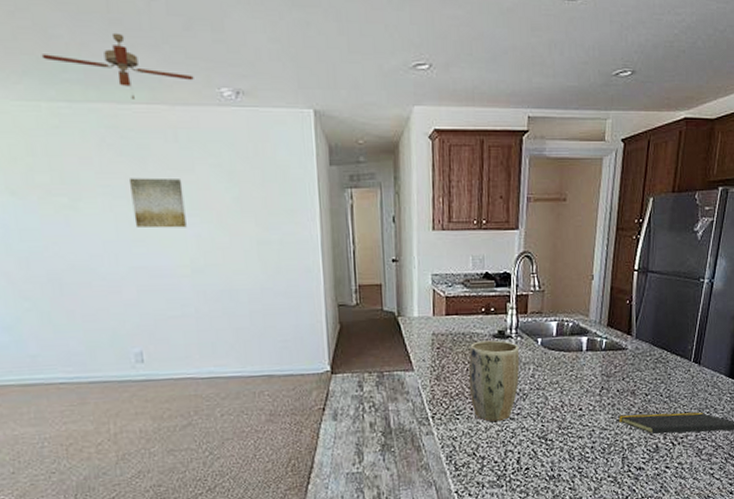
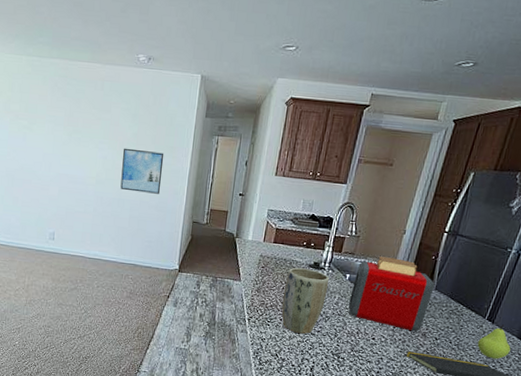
ceiling fan: present [41,32,194,99] -> none [29,12,122,58]
wall art: present [128,177,187,229] -> none [65,112,101,151]
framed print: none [224,218,287,277] -> present [120,148,164,194]
toaster: none [546,309,635,392] -> present [348,256,435,332]
fruit: none [688,364,721,405] -> present [477,324,511,360]

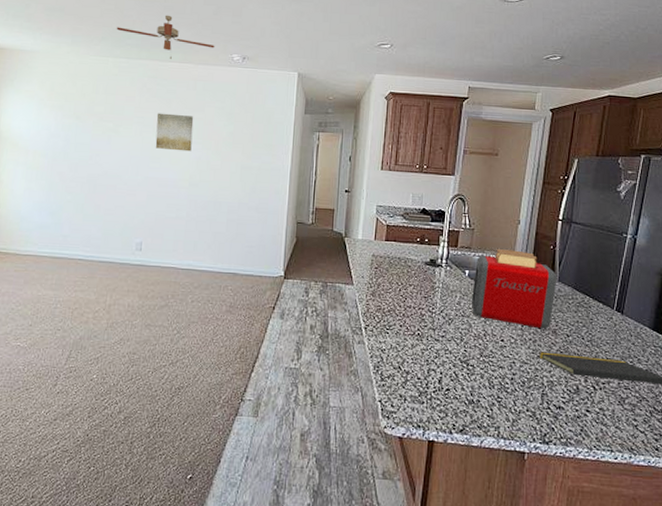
ceiling fan: none [29,12,122,58] -> present [116,15,215,59]
wall art: none [65,112,101,151] -> present [155,113,194,152]
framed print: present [120,148,164,194] -> none [216,147,263,195]
plant pot: present [281,267,330,334] -> none [400,266,448,340]
fruit: present [477,324,511,360] -> none [610,315,645,354]

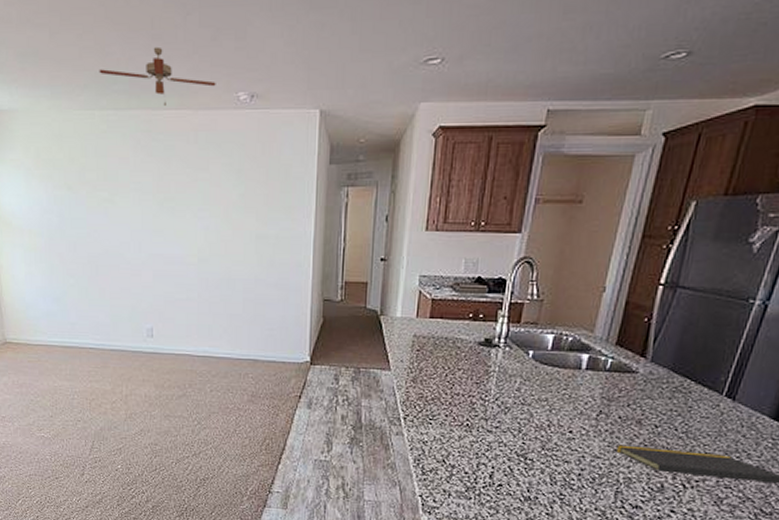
wall art: present [155,113,194,152] -> none [155,175,198,221]
toaster: present [472,249,557,329] -> none [534,324,650,419]

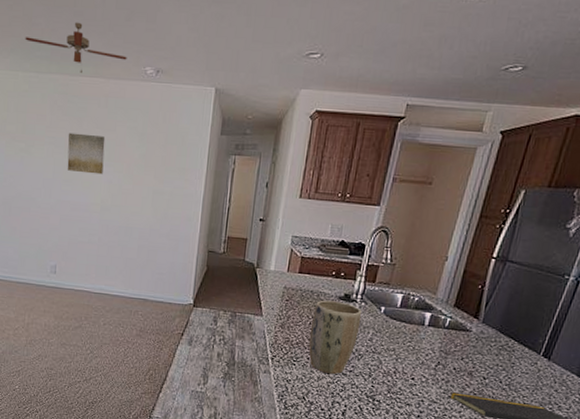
wall art: none [155,175,198,221] -> present [67,132,106,175]
plant pot: none [446,347,507,432] -> present [308,300,362,374]

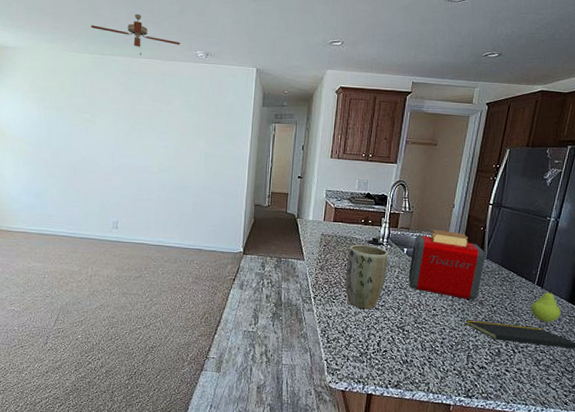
wall art: present [67,132,106,175] -> none [128,105,162,141]
toaster: none [384,286,482,371] -> present [408,230,486,301]
fruit: none [531,361,570,401] -> present [530,289,561,323]

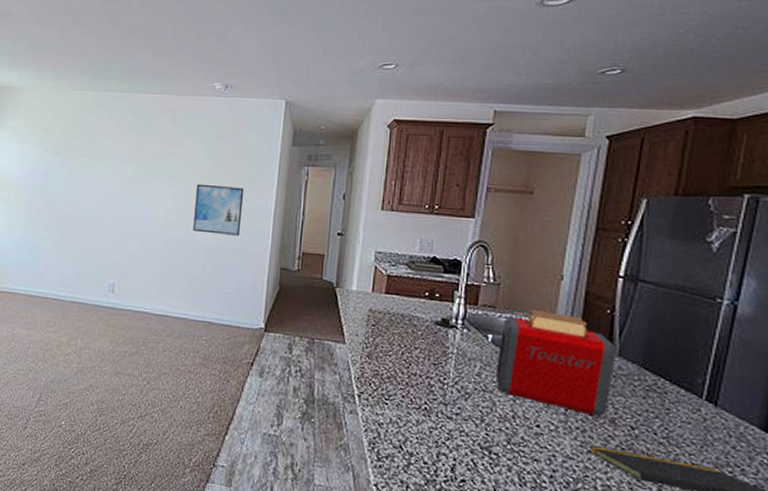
ceiling fan: present [90,13,181,55] -> none [97,44,196,90]
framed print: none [183,137,225,180] -> present [193,183,245,236]
plant pot: present [345,244,389,309] -> none [402,325,465,418]
fruit: present [530,289,561,323] -> none [697,408,752,462]

